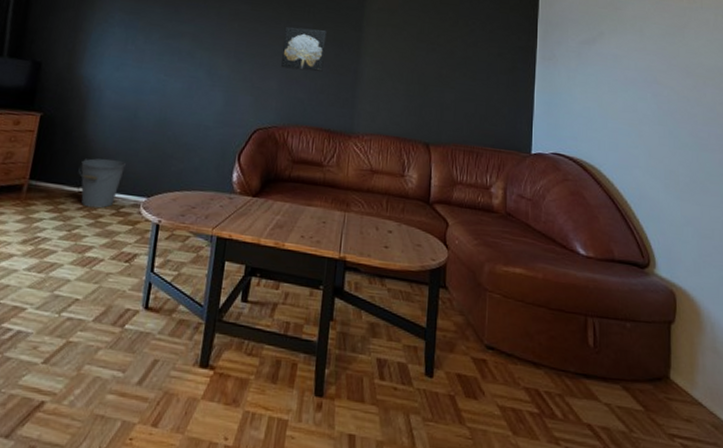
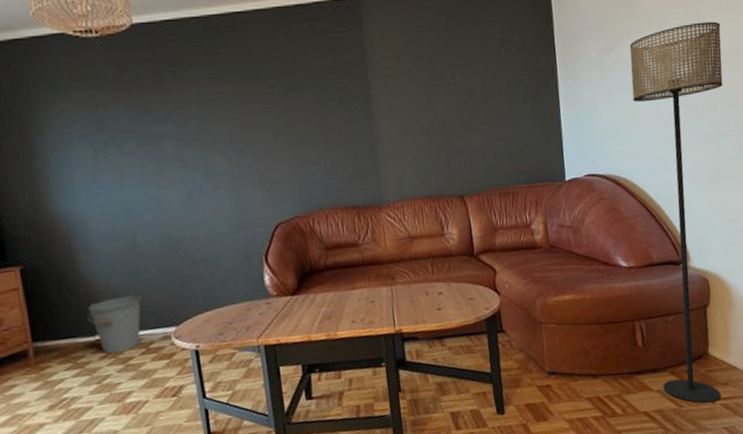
wall art: present [281,26,327,72] -> none [282,95,336,150]
floor lamp: none [609,35,706,439] -> present [629,21,723,404]

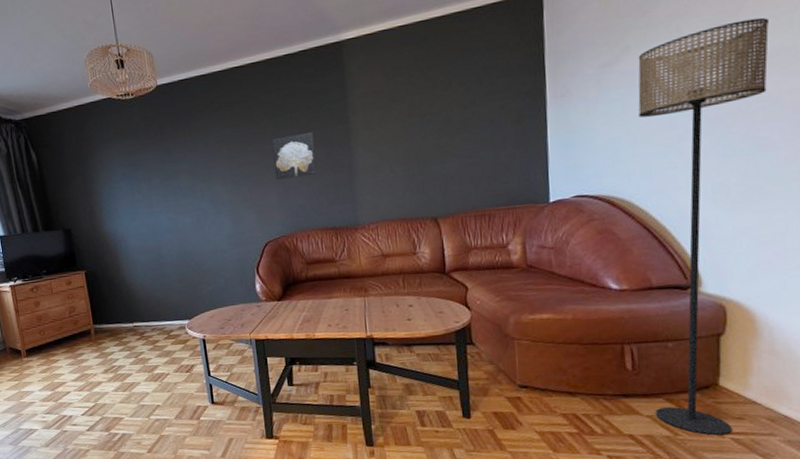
bucket: present [87,296,141,354] -> none [128,295,164,337]
wall art: none [282,95,336,150] -> present [272,131,317,180]

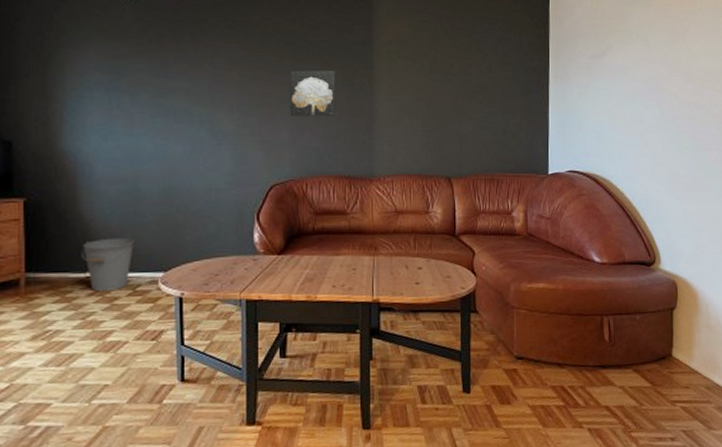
bucket: none [128,295,164,337] -> present [81,237,134,292]
floor lamp: present [638,17,769,436] -> none [618,41,704,405]

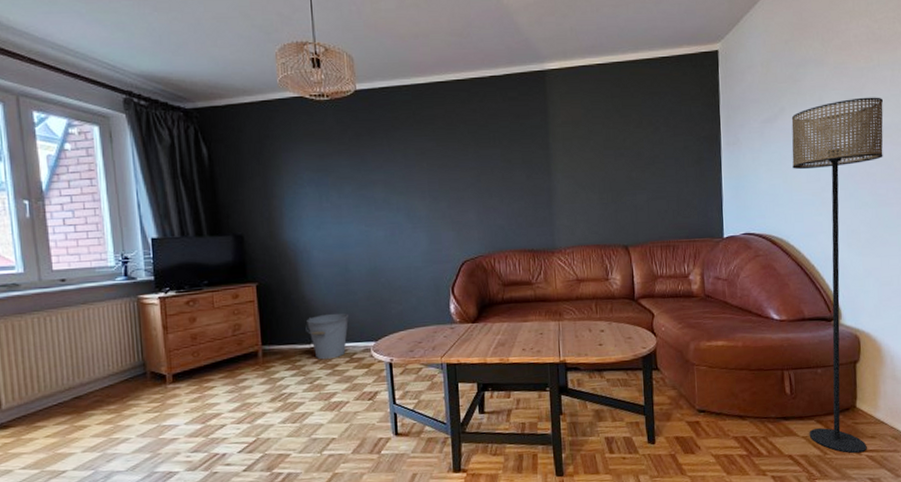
wall art: present [290,70,336,117] -> none [474,153,517,199]
floor lamp: none [618,41,704,405] -> present [791,97,883,454]

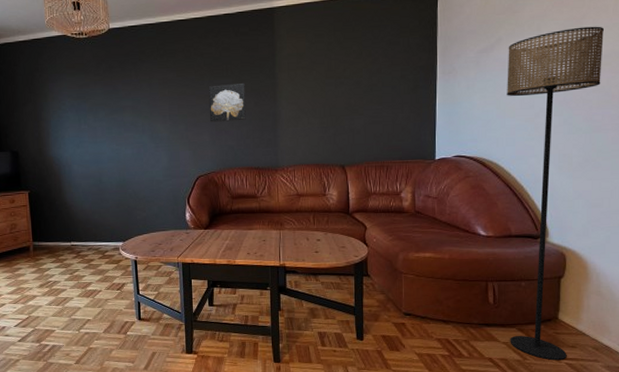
bucket: present [305,313,348,360] -> none [67,217,102,256]
wall art: none [474,153,517,199] -> present [209,82,246,122]

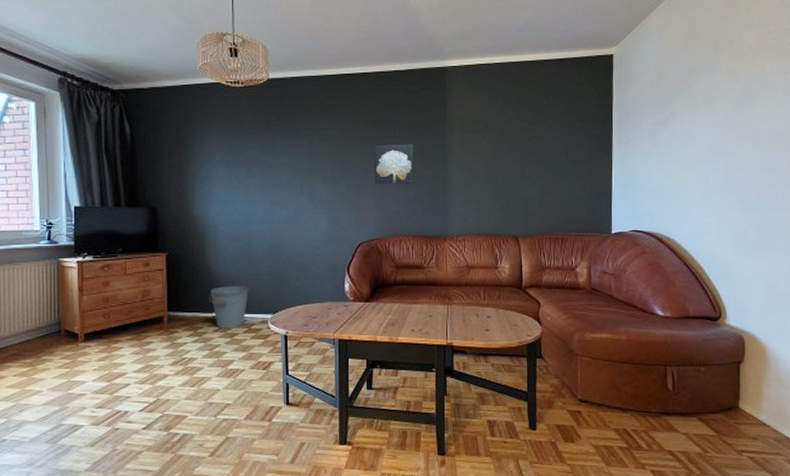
bucket: none [67,217,102,256] -> present [209,285,249,329]
floor lamp: present [507,26,604,361] -> none [682,104,775,454]

